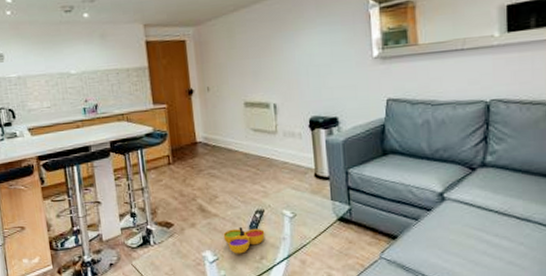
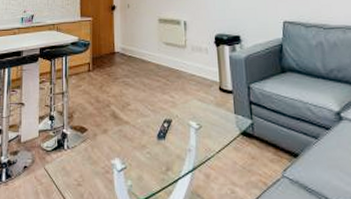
decorative bowl: present [223,226,265,254] -> none [132,135,172,164]

